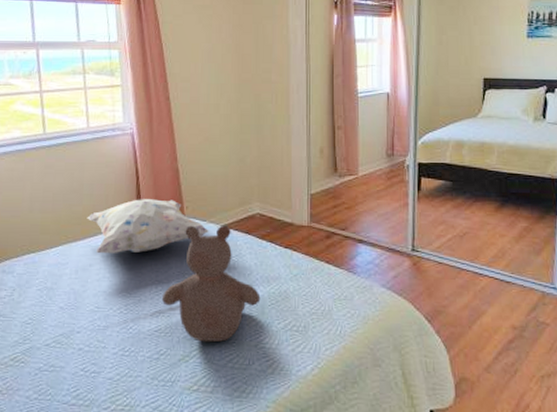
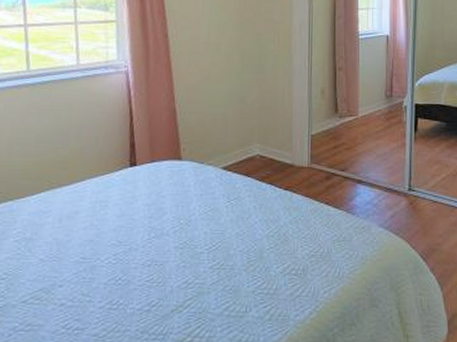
decorative pillow: present [87,199,209,254] -> none [74,141,206,200]
bear: present [162,225,261,343] -> none [155,167,259,291]

